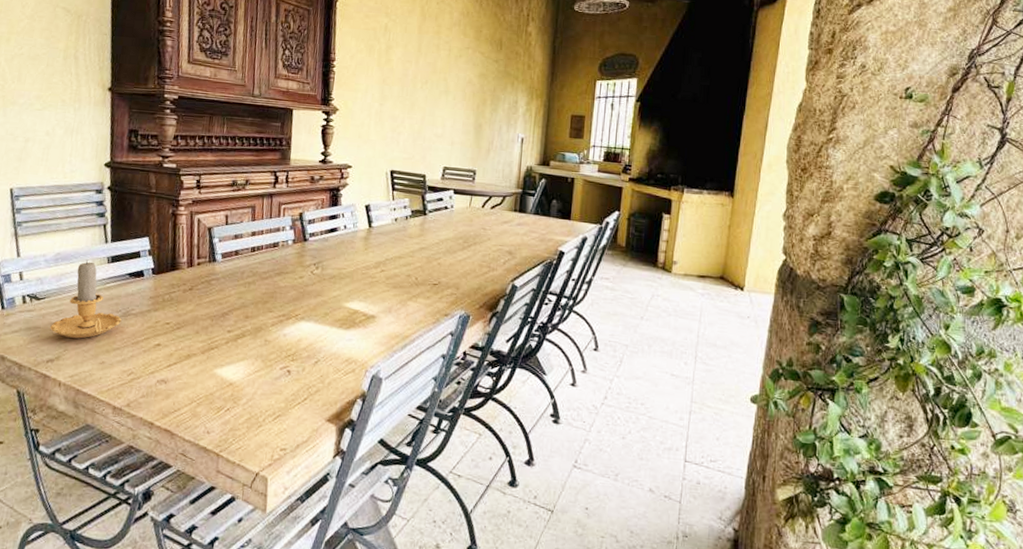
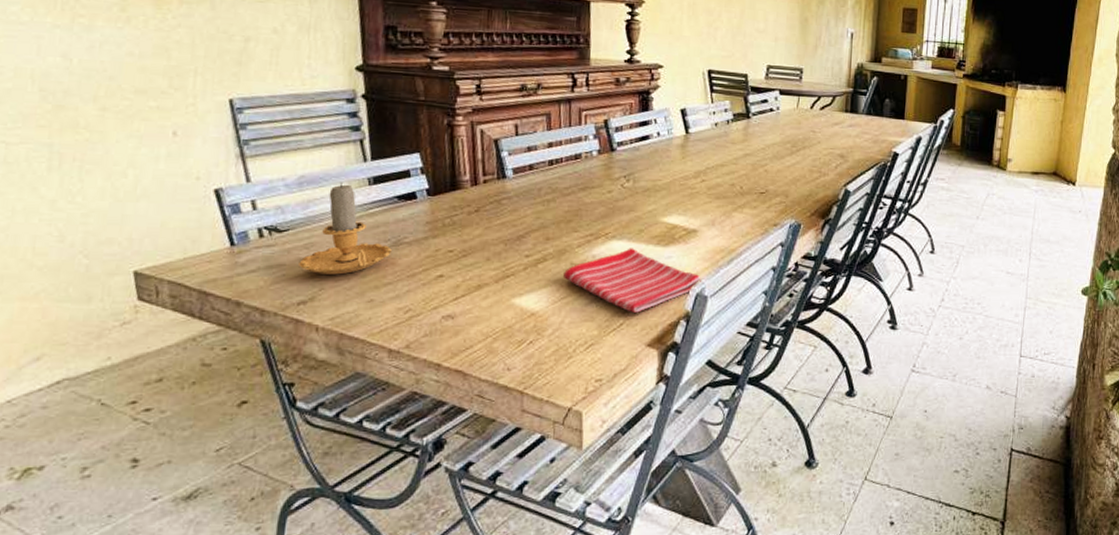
dish towel: none [258,329,377,389] -> present [564,248,701,313]

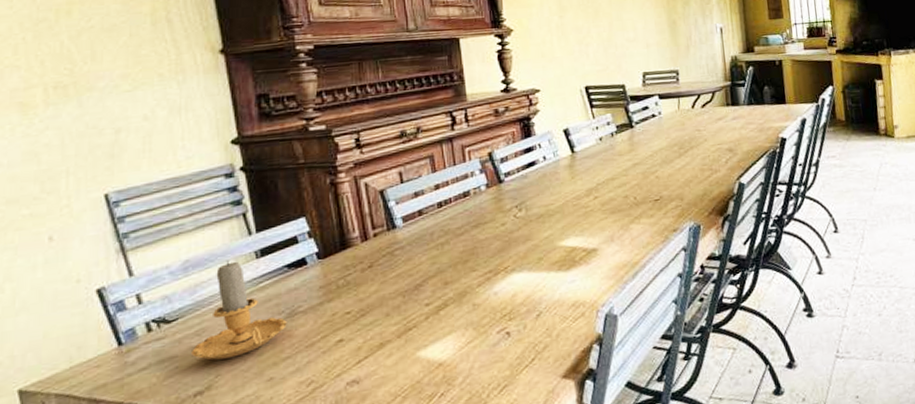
dish towel: present [564,248,701,313] -> none [467,278,608,346]

